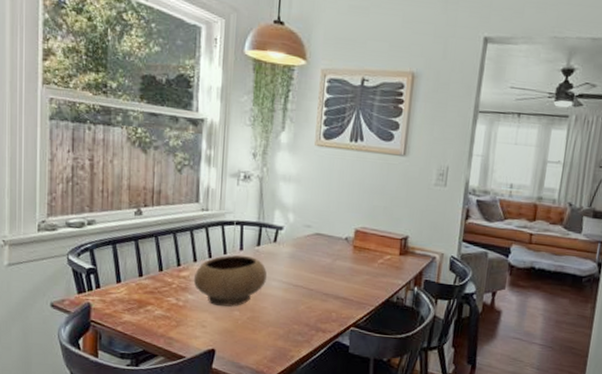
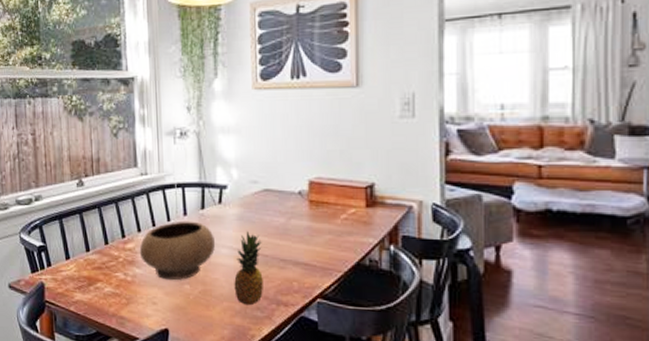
fruit: none [280,268,309,331] -> present [234,231,263,306]

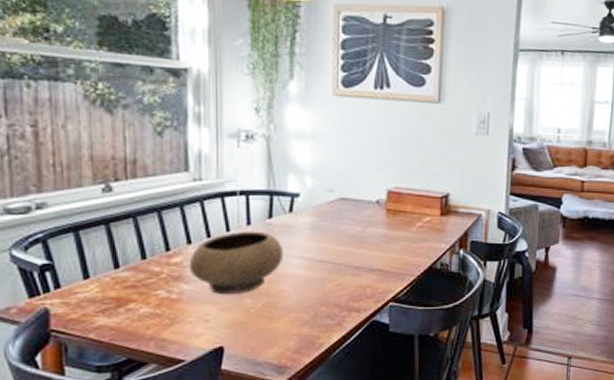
fruit: present [234,231,263,306] -> none [303,240,336,315]

